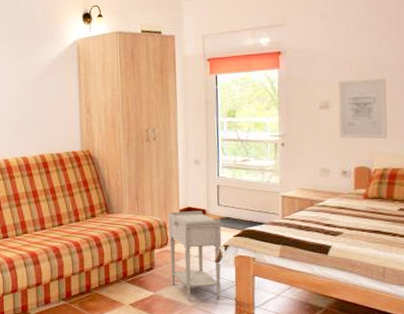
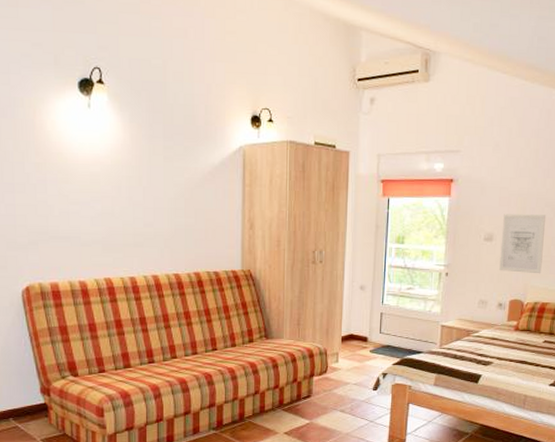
nightstand: present [167,211,224,301] -> none [328,338,384,428]

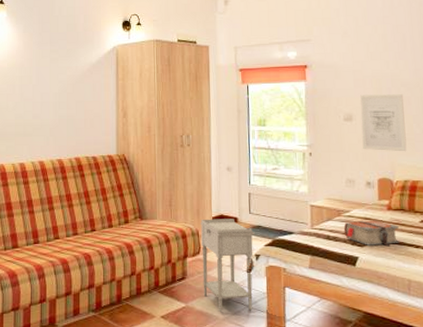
nightstand: none [328,338,384,428] -> present [200,219,255,313]
bible: none [470,340,523,365] -> present [343,220,400,247]

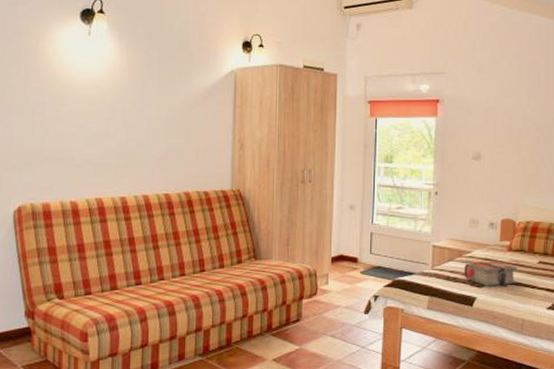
nightstand: present [200,219,255,313] -> none [318,259,375,355]
wall art: present [360,94,407,152] -> none [489,133,533,193]

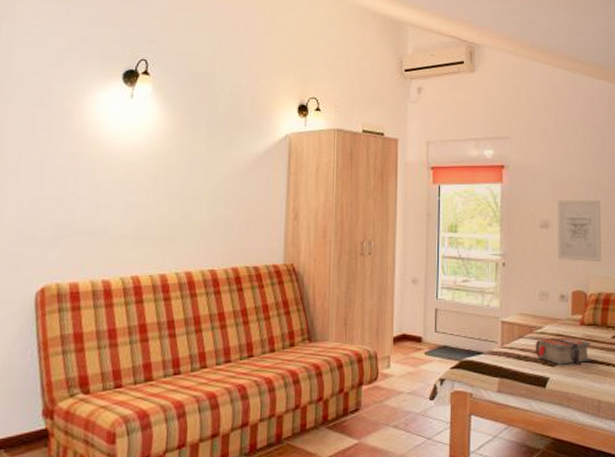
wall art: none [489,133,533,193] -> present [557,200,602,262]

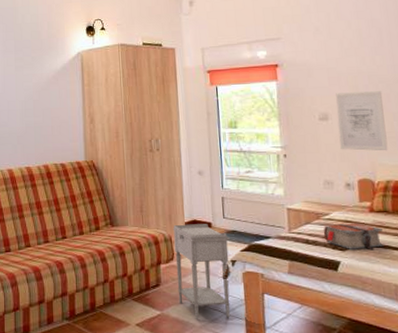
nightstand: none [379,338,440,448] -> present [172,224,230,321]

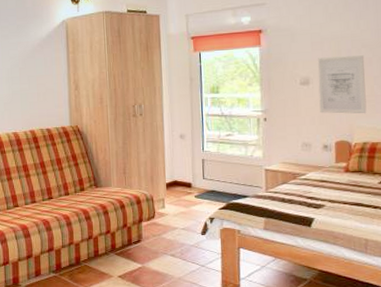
nightstand: present [172,224,230,321] -> none [154,184,209,272]
bible: present [323,223,384,251] -> none [299,182,357,208]

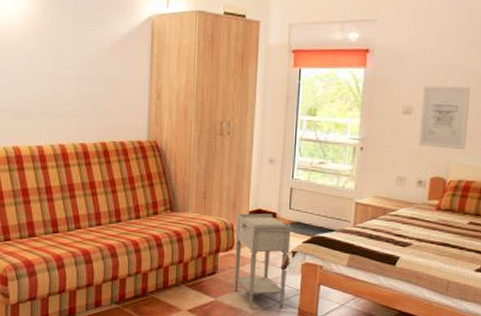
nightstand: none [154,184,209,272] -> present [234,213,293,308]

